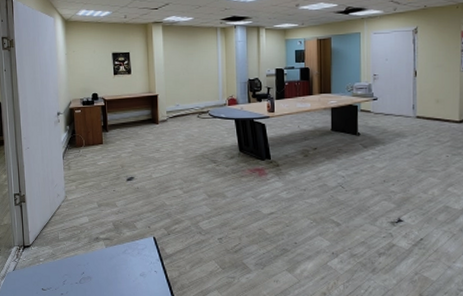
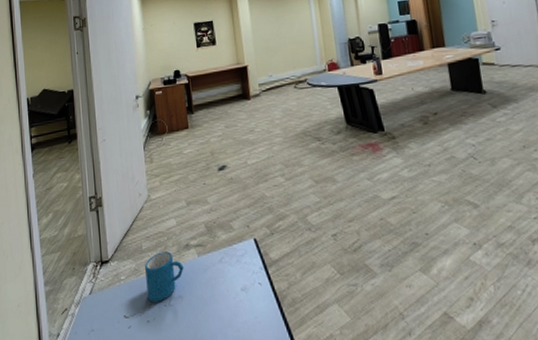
mug: none [61,242,93,280] -> present [145,251,184,303]

